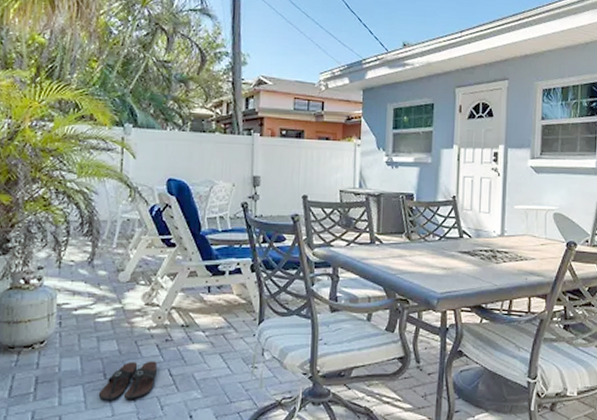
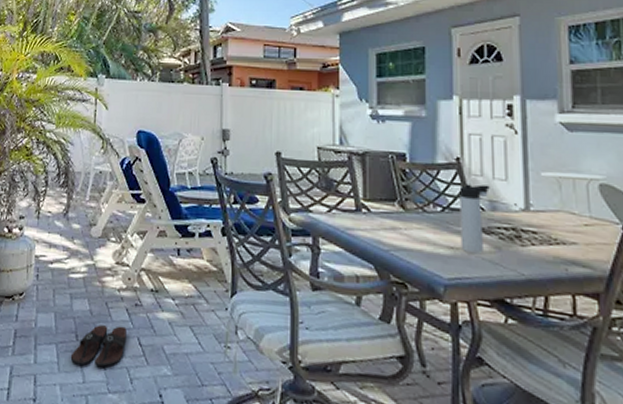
thermos bottle: none [452,217,476,272] -> present [459,184,490,255]

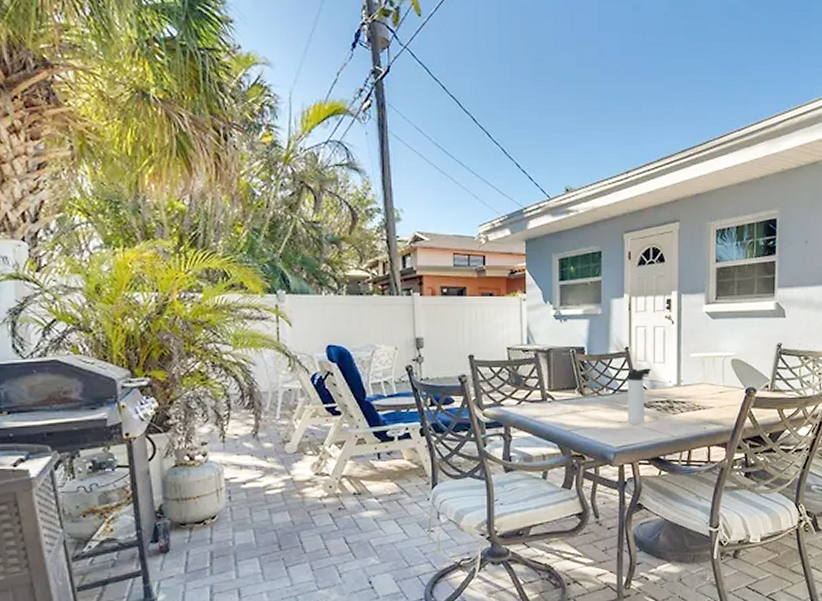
flip-flop: present [70,325,127,367] -> none [275,530,332,570]

